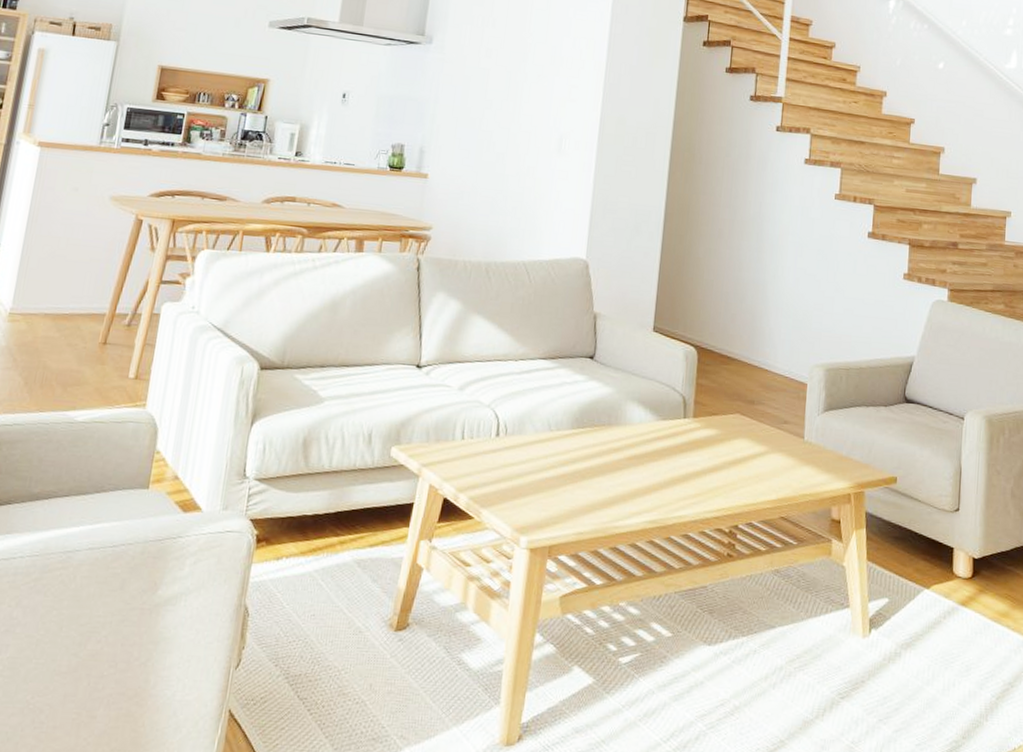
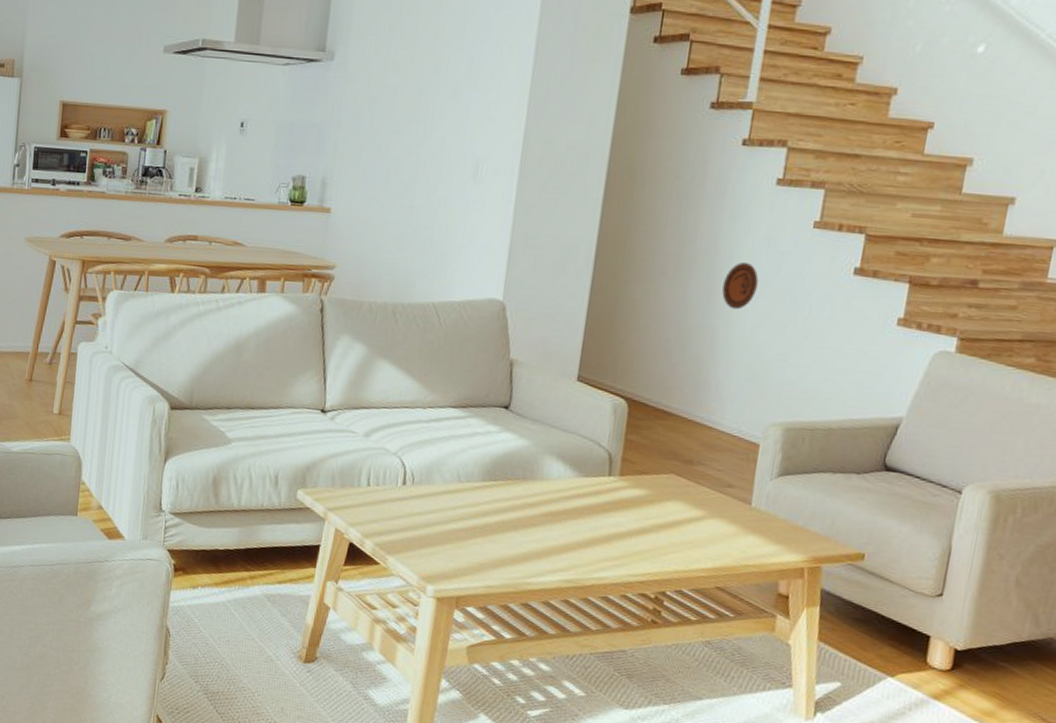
decorative plate: none [769,227,796,267] -> present [722,262,759,310]

